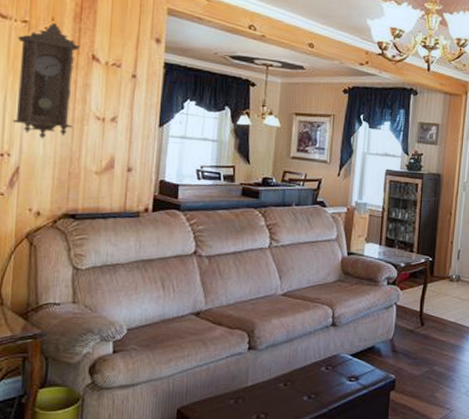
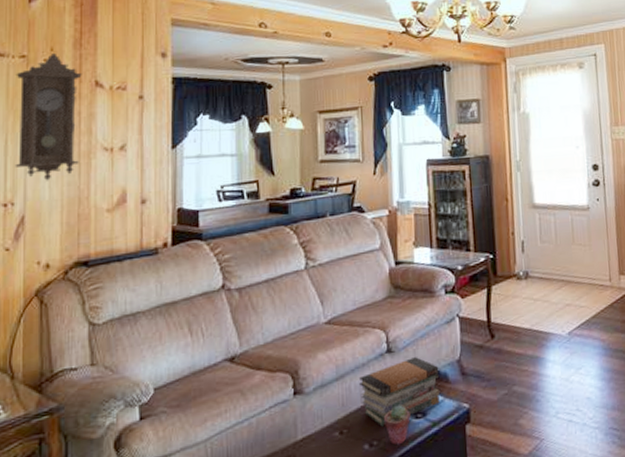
book stack: none [304,332,374,384] -> present [358,357,440,427]
potted succulent: none [322,369,345,400] -> present [383,405,411,446]

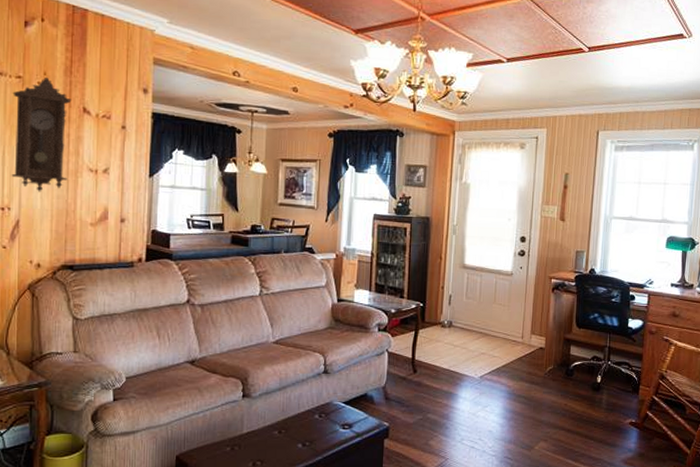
book stack: present [358,357,440,427] -> none [297,380,367,432]
potted succulent: present [383,405,411,446] -> none [316,416,339,448]

